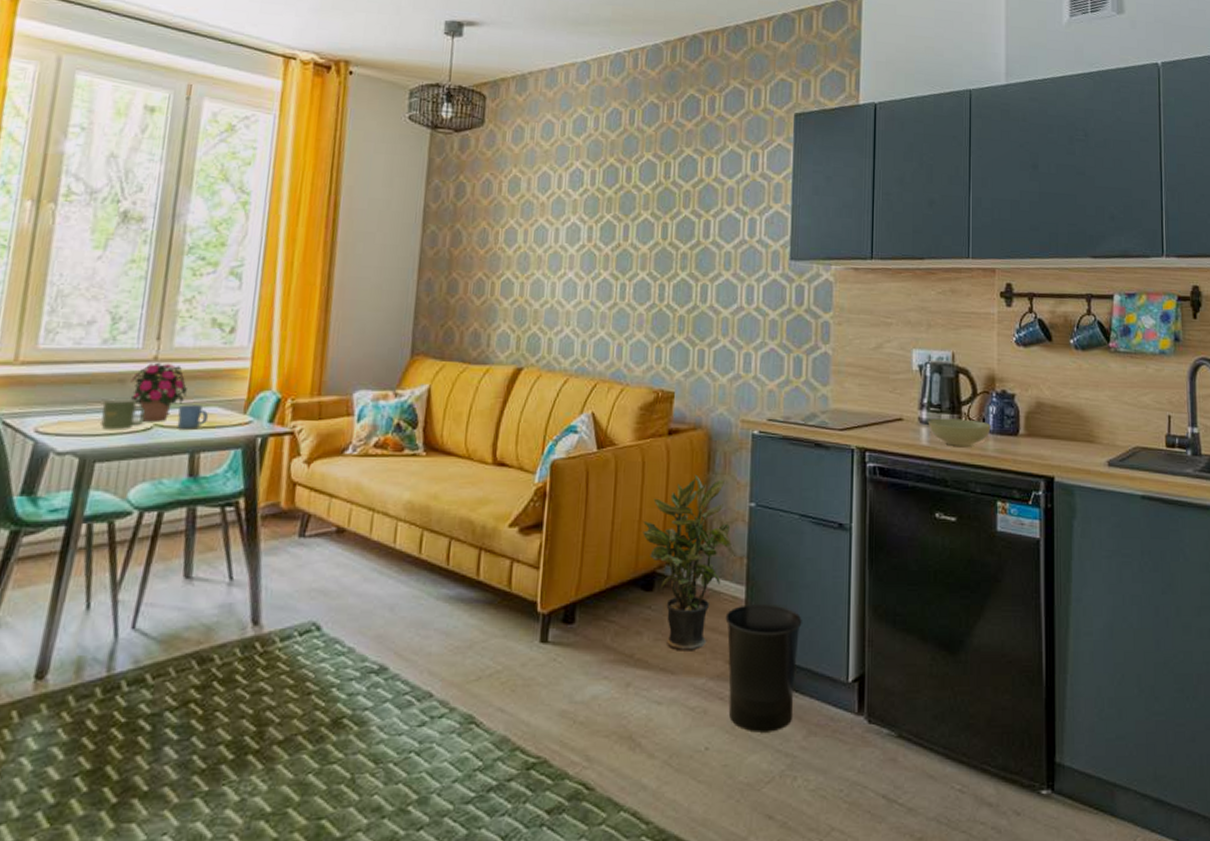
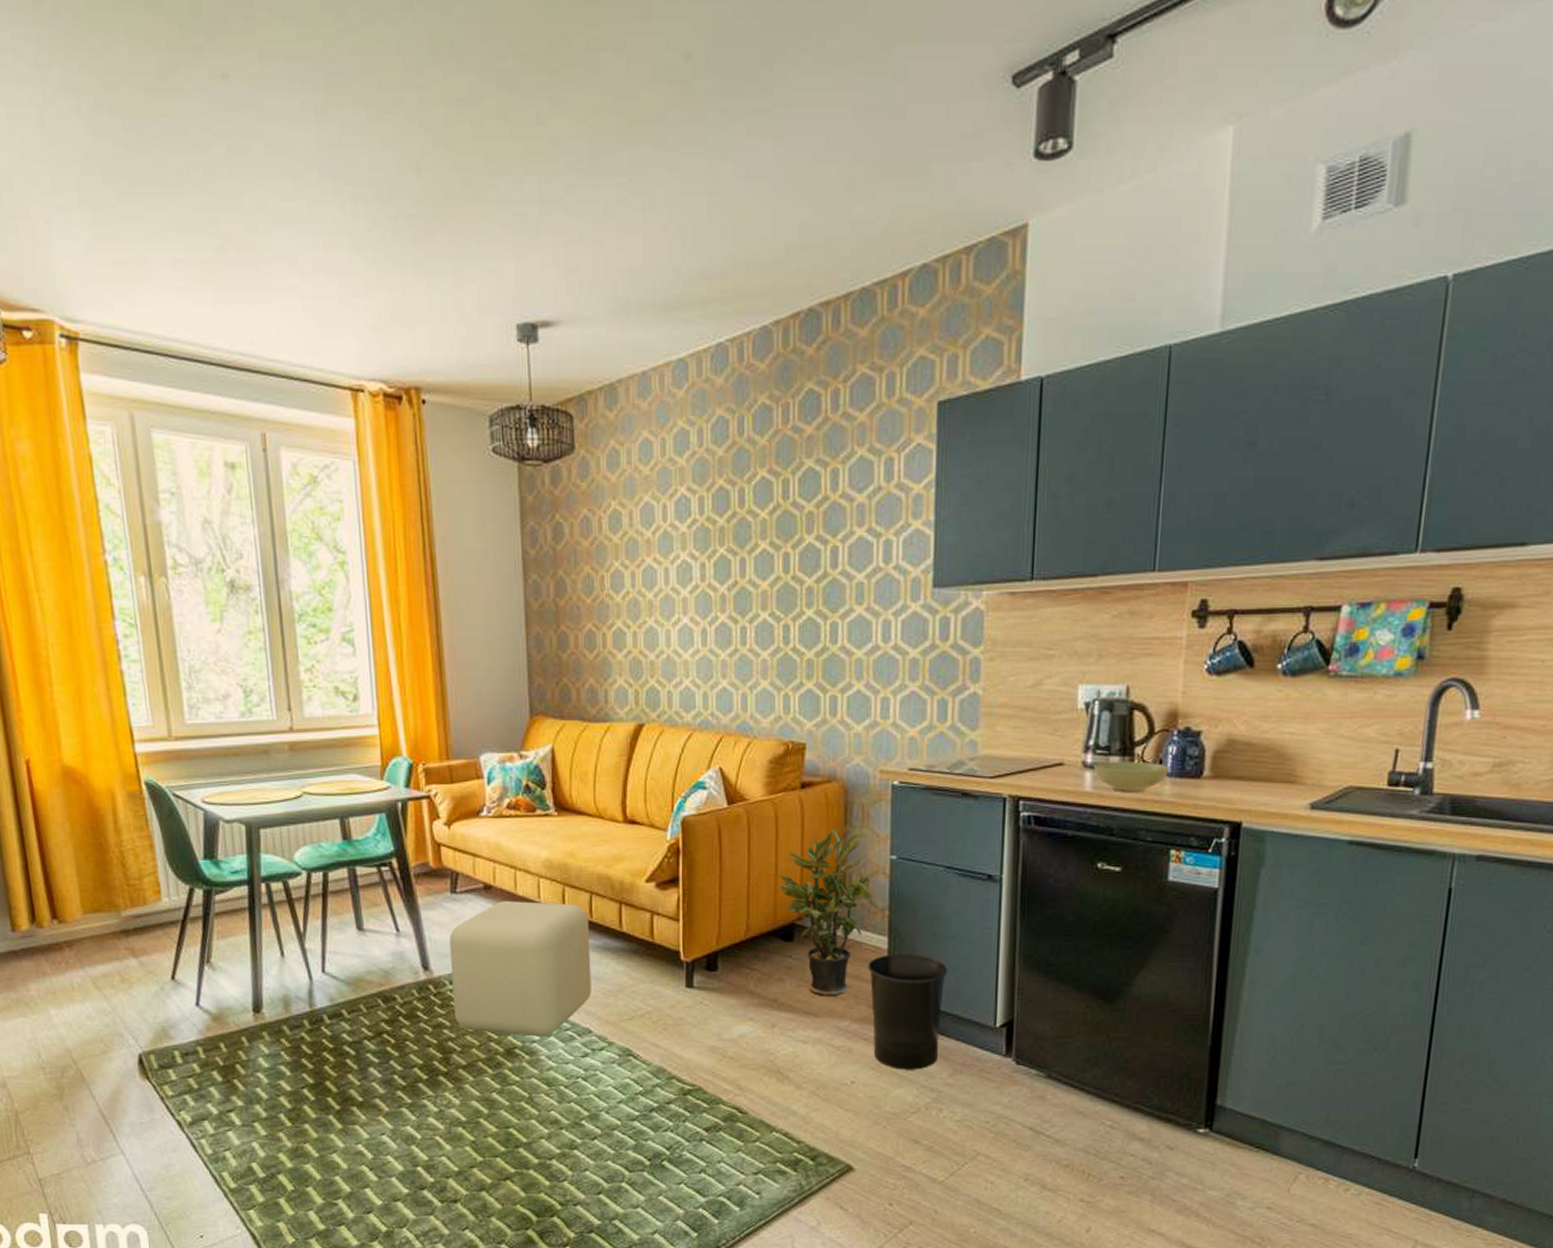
mug: present [100,399,145,432] -> none [253,770,294,800]
potted flower: present [130,362,187,424] -> none [273,733,326,792]
mug: present [177,404,209,431] -> none [321,773,350,797]
cube: none [279,546,445,703] -> present [448,901,592,1037]

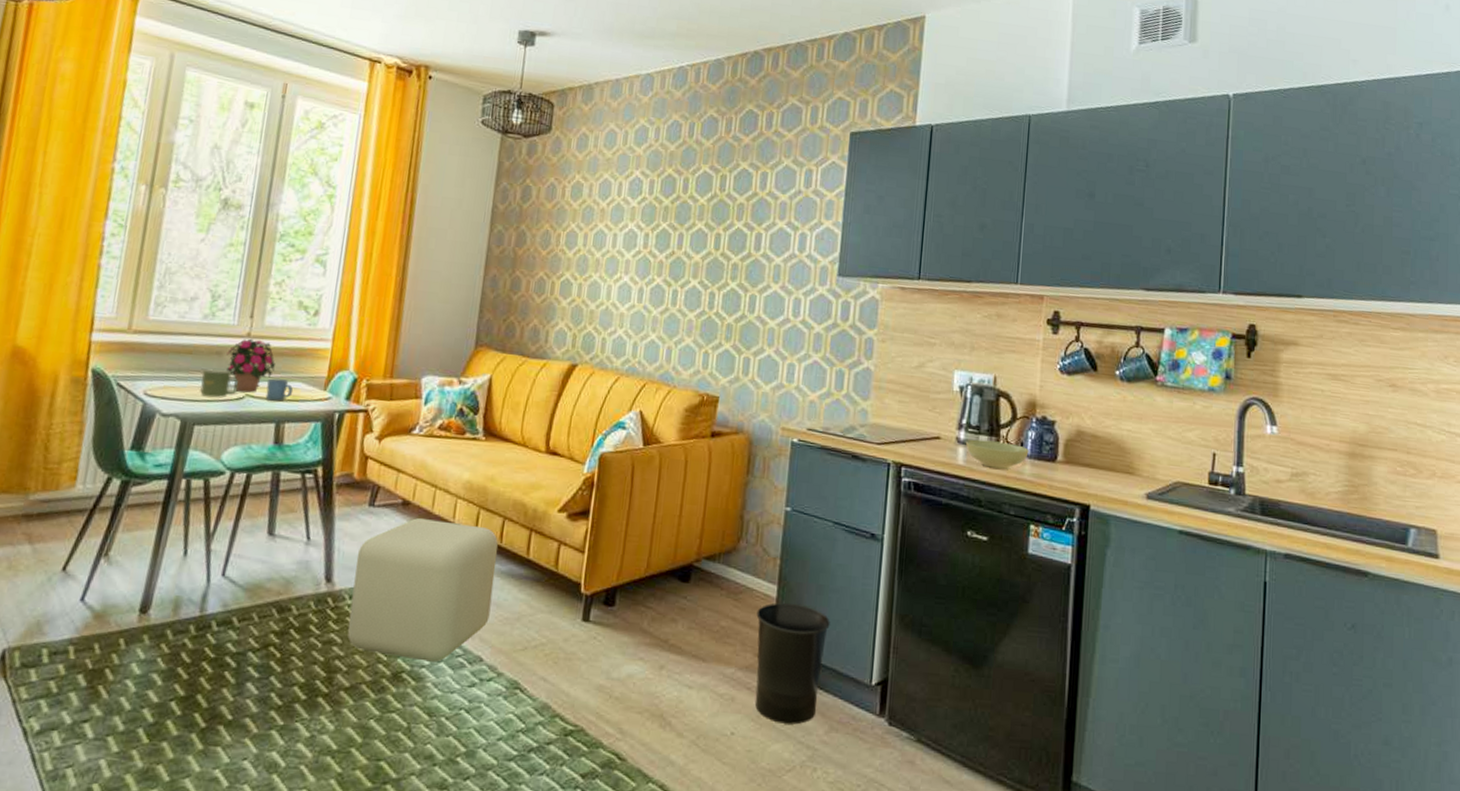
mug: none [253,770,294,800] -> present [199,369,238,400]
potted flower: none [273,733,326,792] -> present [226,338,275,394]
mug: none [321,773,350,797] -> present [266,378,294,403]
potted plant: present [780,828,872,997] -> none [682,476,766,642]

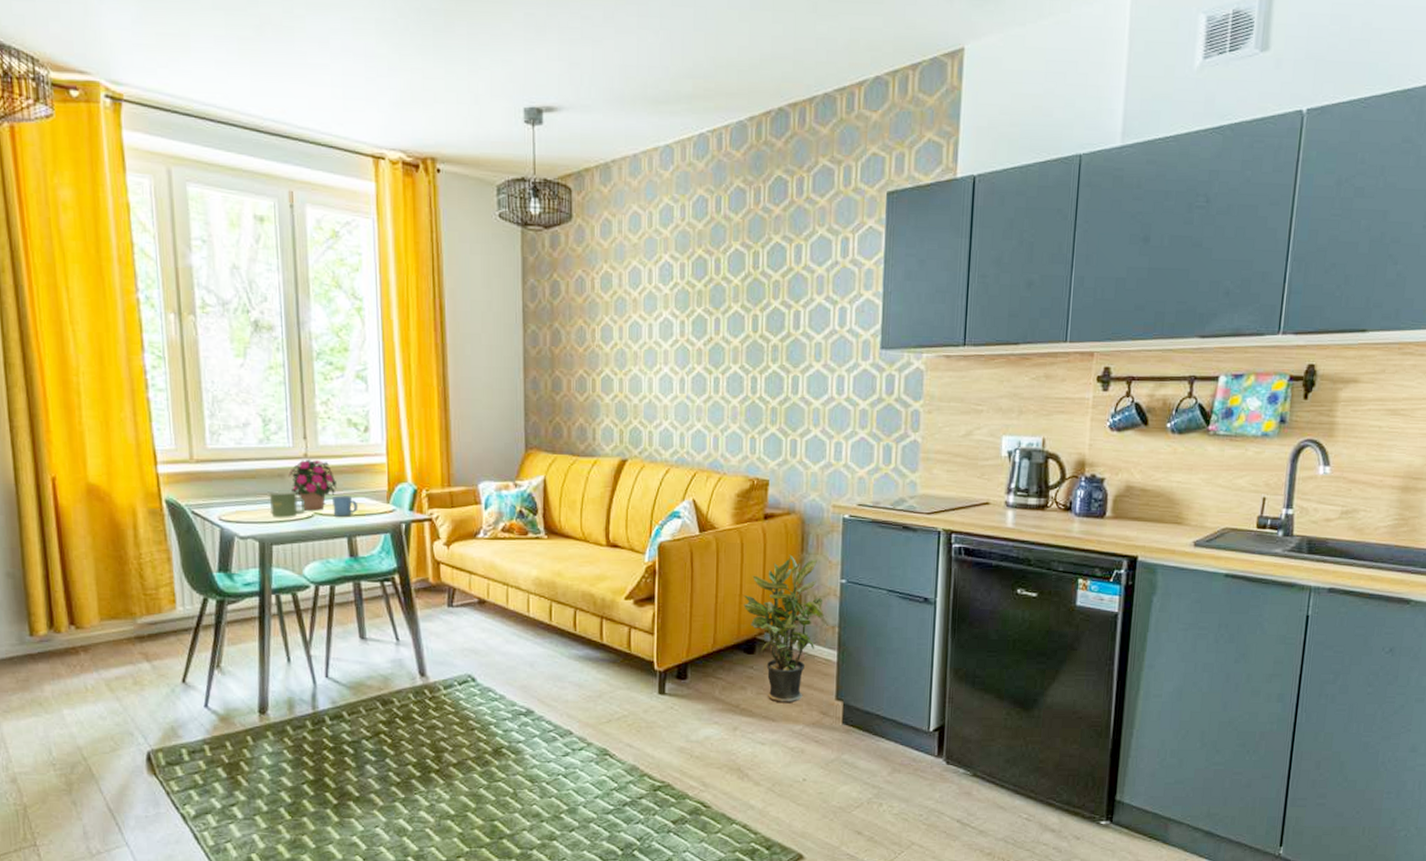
cube: present [347,518,498,662] -> none [444,615,573,738]
potted plant: none [682,476,766,642] -> present [744,554,824,704]
waste bin: present [754,603,830,725] -> none [819,666,889,769]
bowl: present [965,439,1030,469] -> none [1014,502,1079,528]

